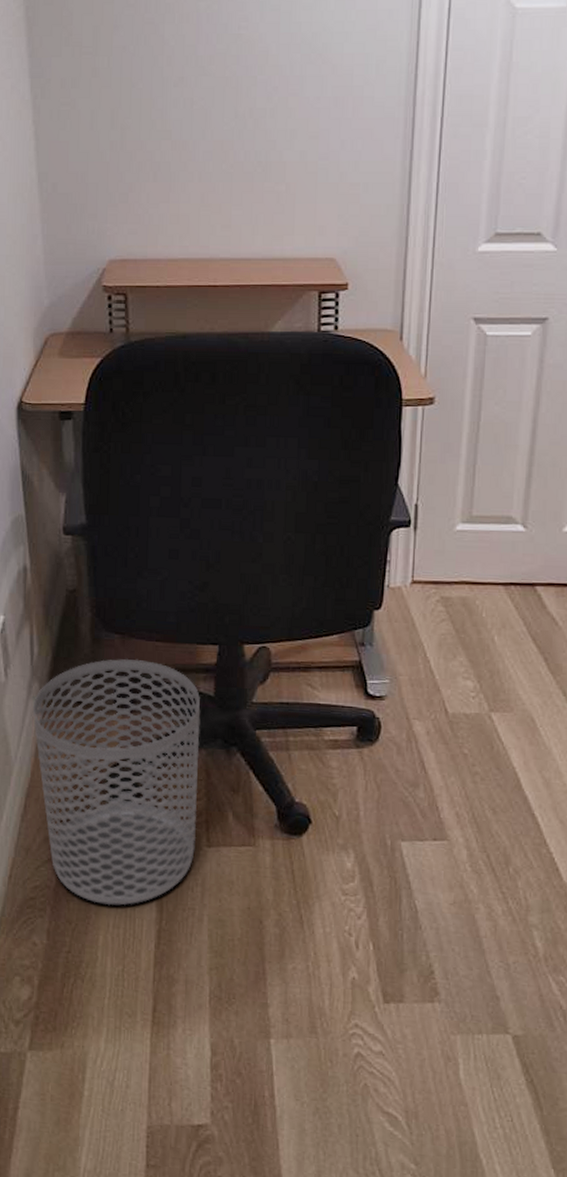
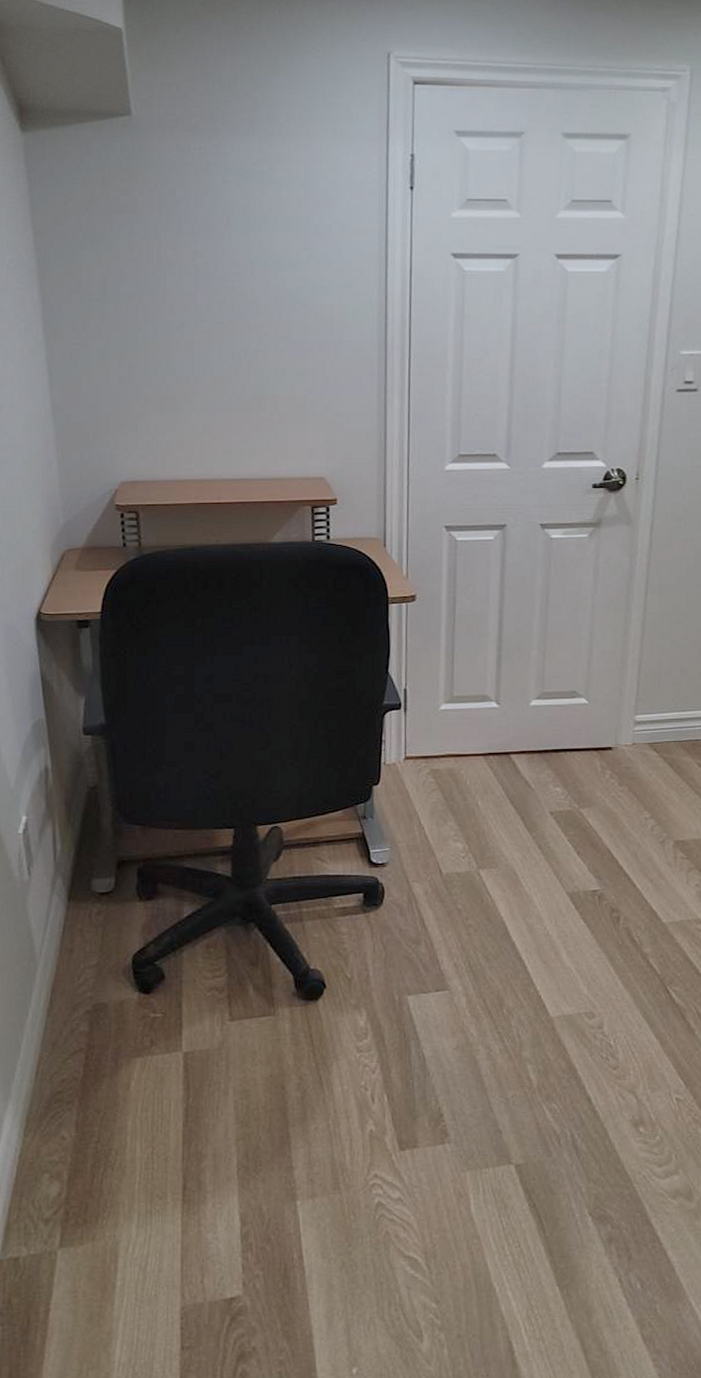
waste bin: present [32,658,201,906] -> none [56,847,220,1090]

